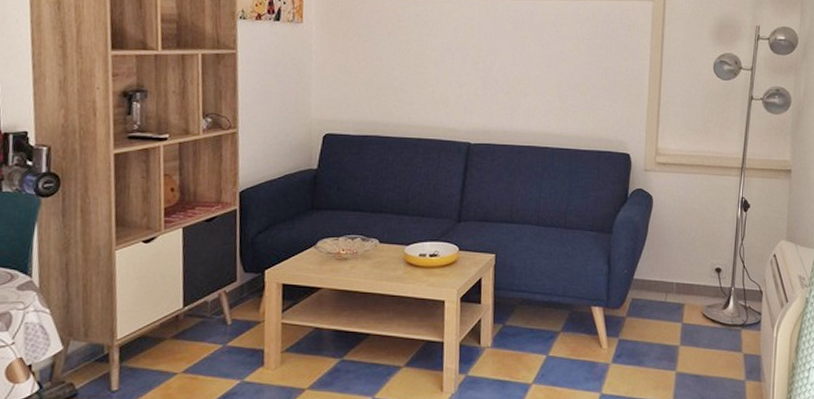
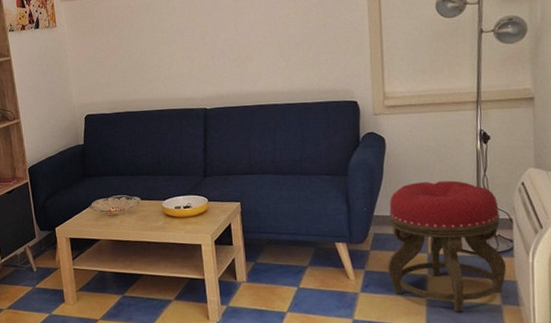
stool: none [641,246,753,387] -> present [387,180,507,312]

